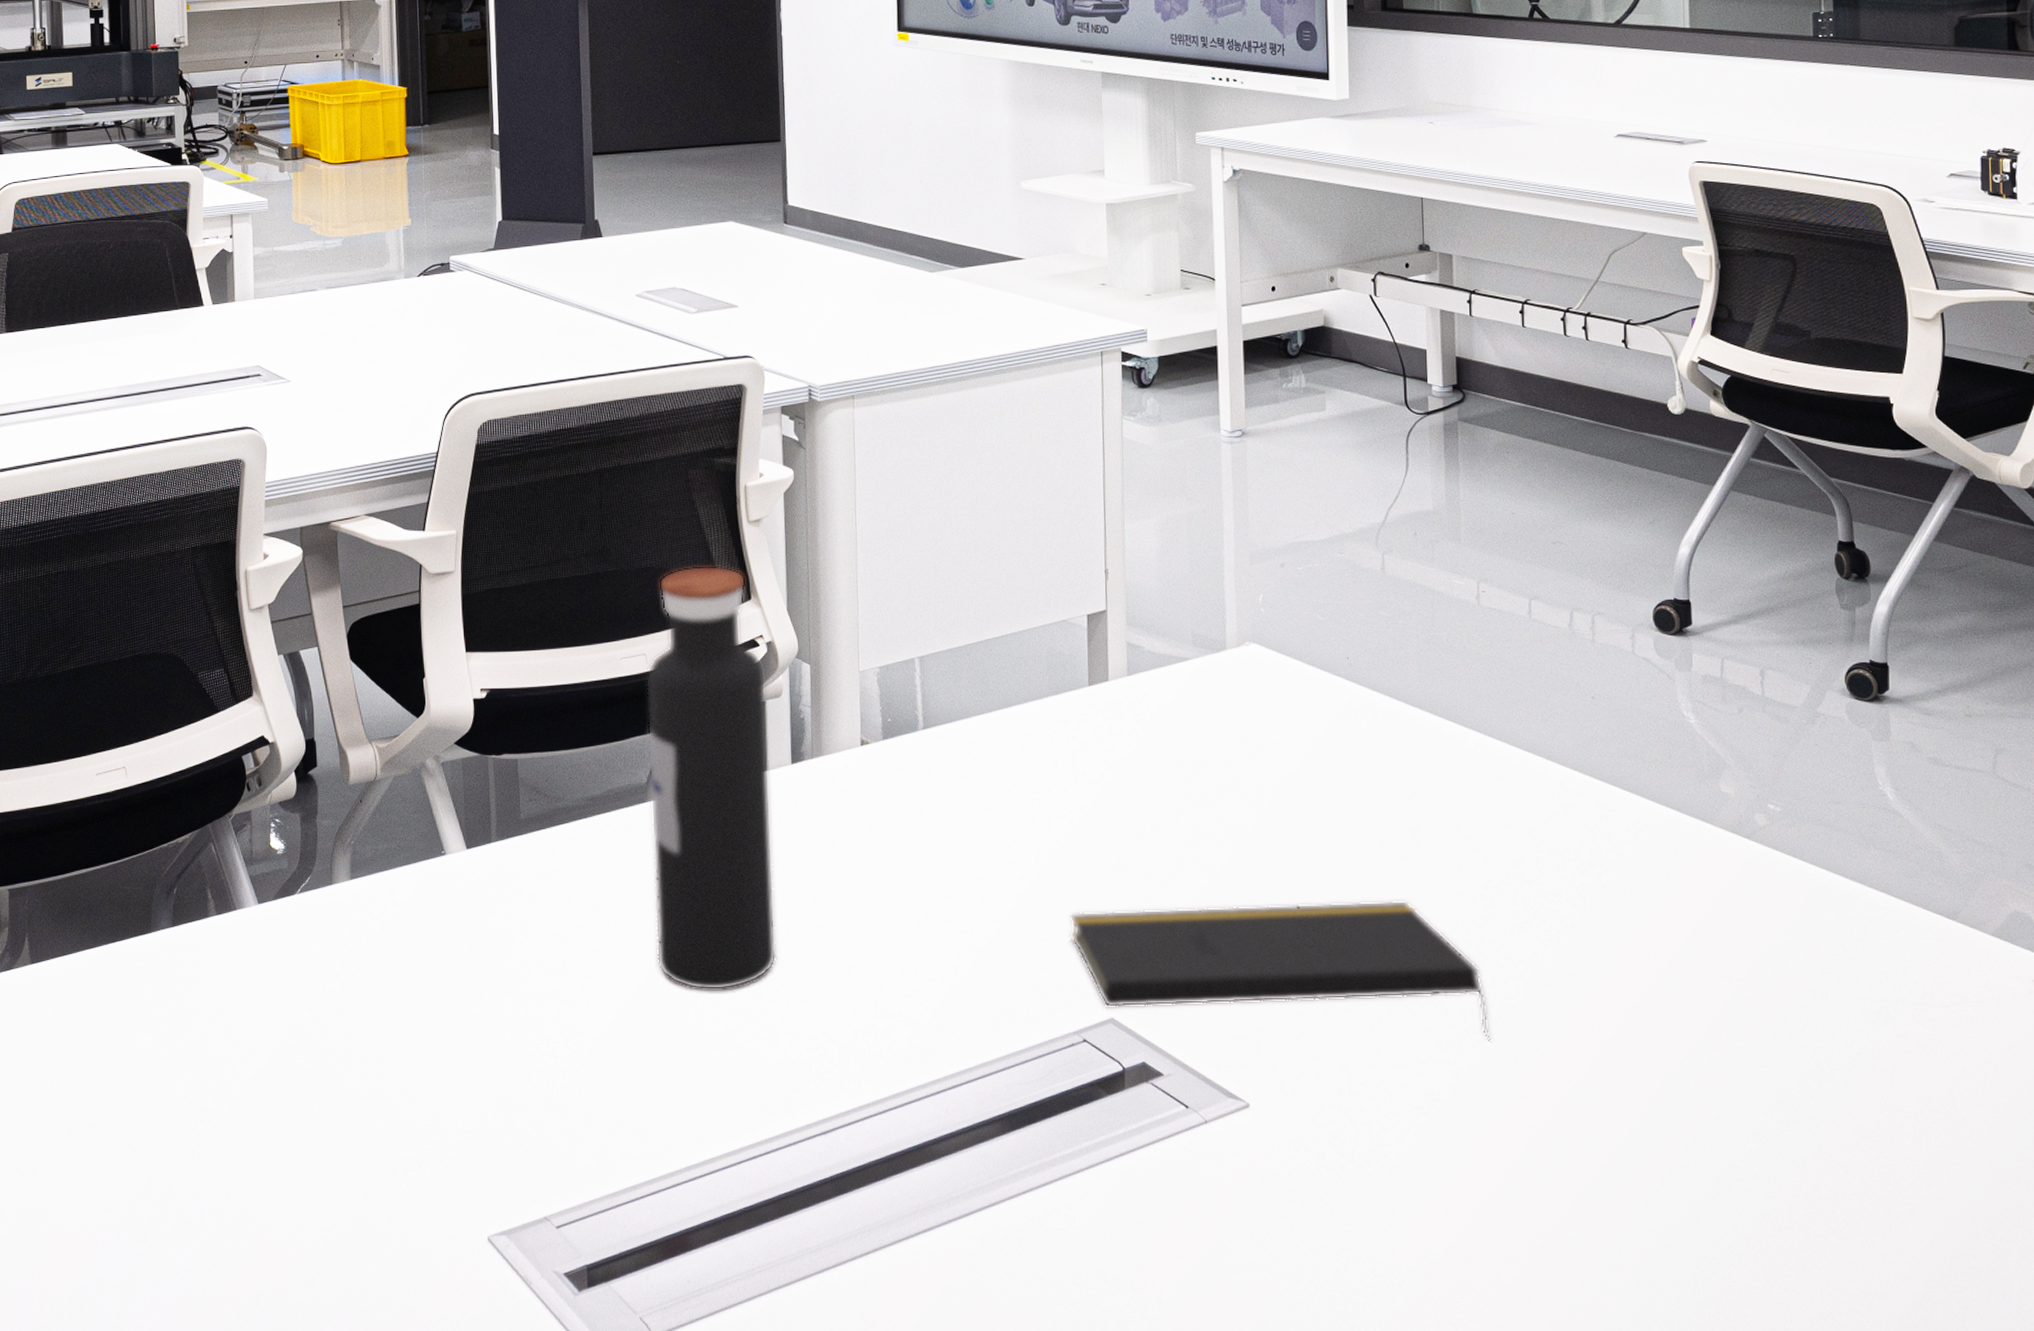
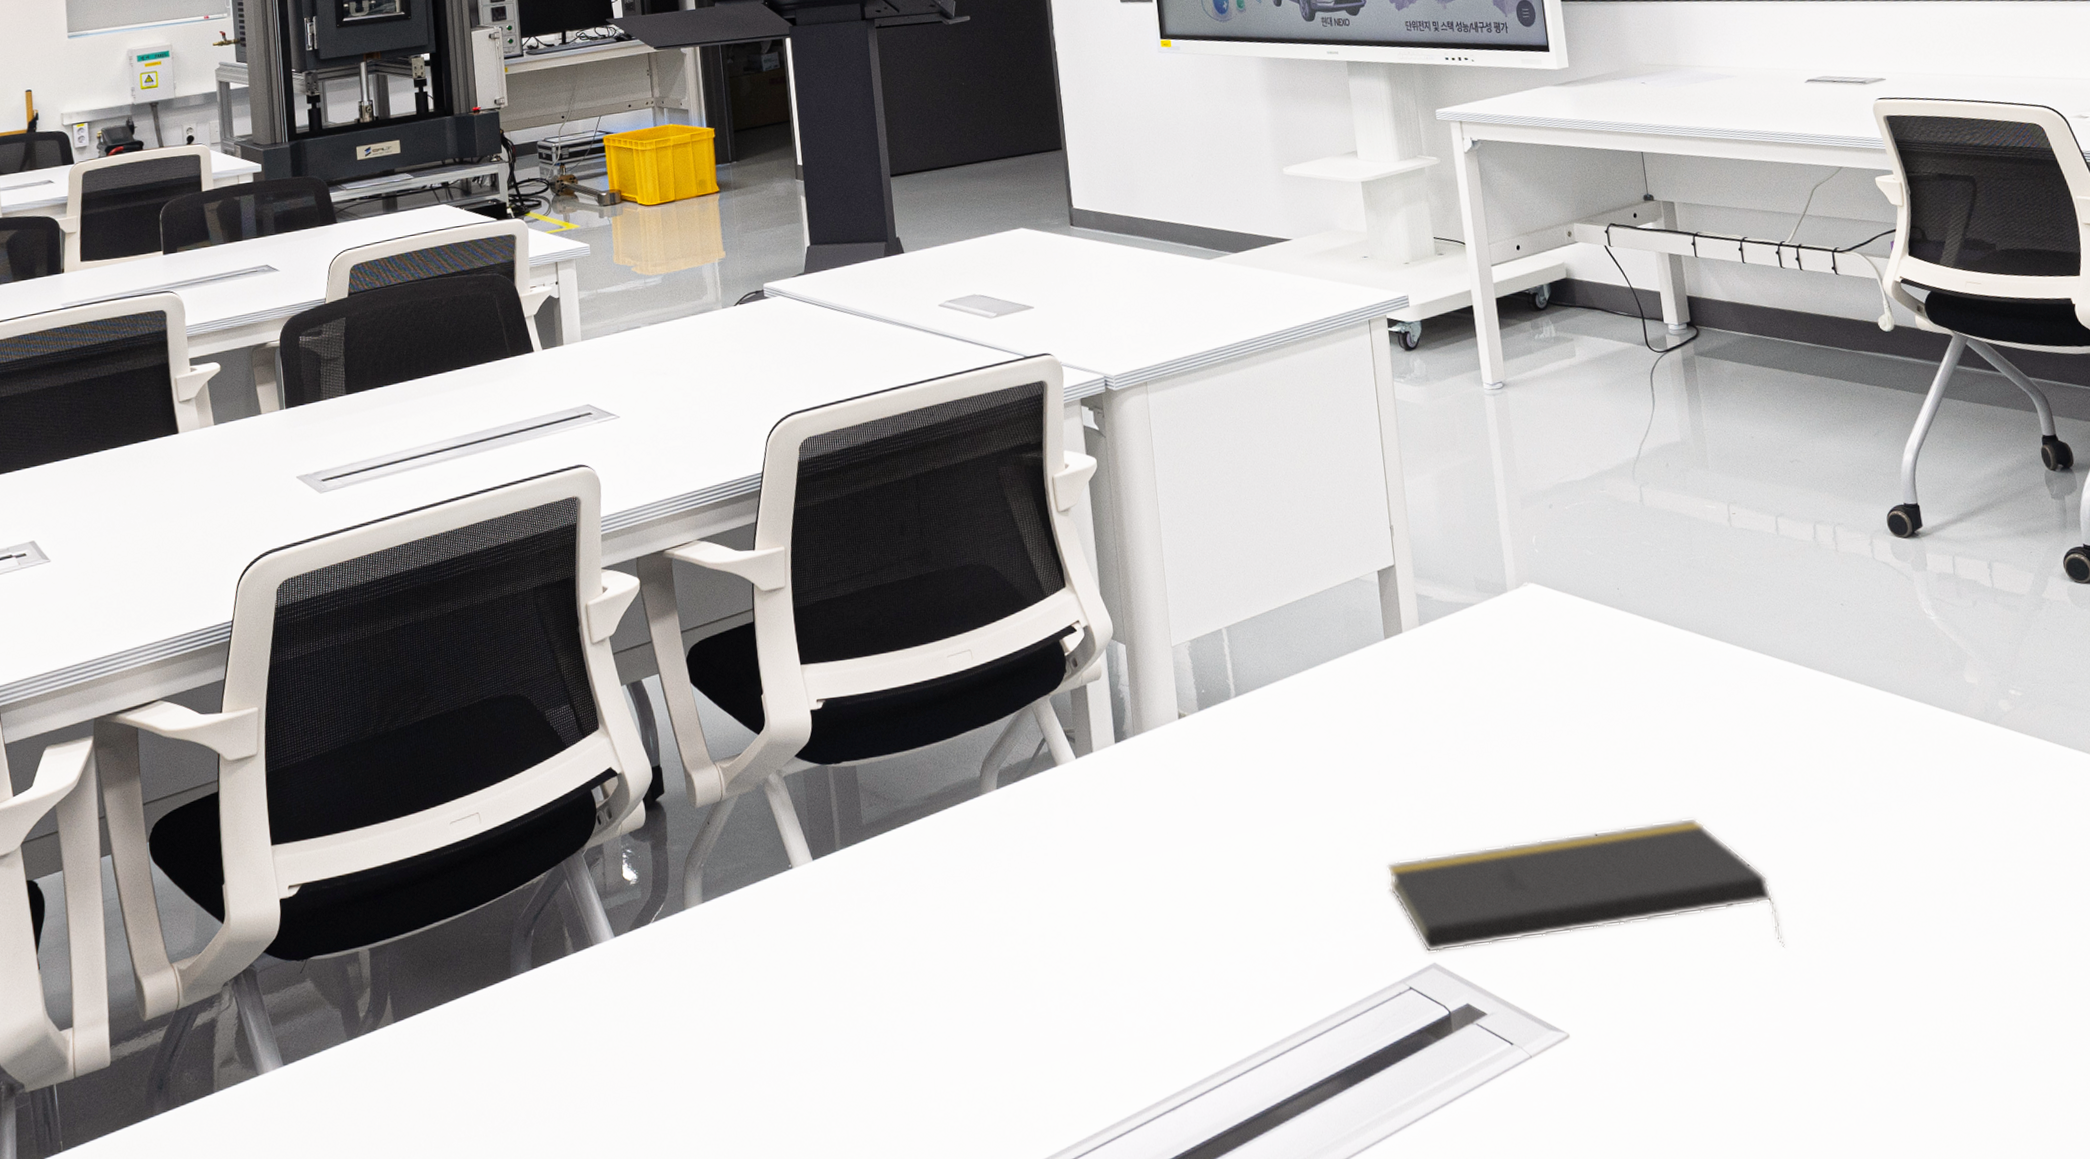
water bottle: present [646,566,777,991] -> none [972,557,1115,978]

